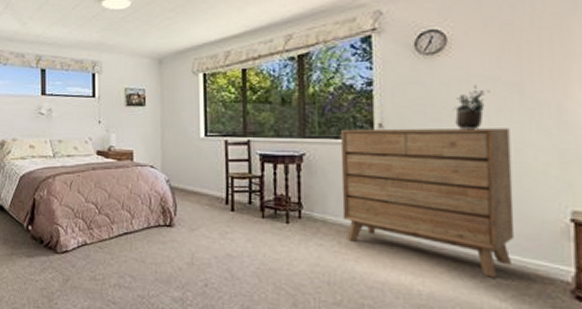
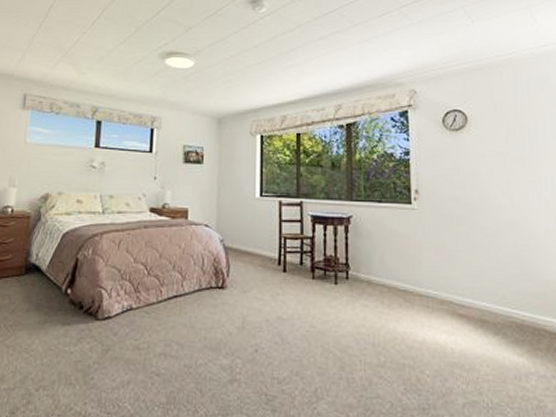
dresser: present [340,128,514,278] -> none [383,194,526,334]
potted plant: present [455,84,490,130] -> none [475,158,502,199]

